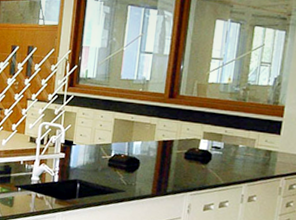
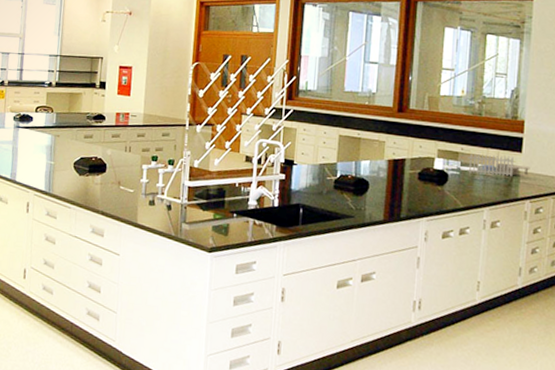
garden set: none [206,135,287,157] -> present [441,153,530,177]

